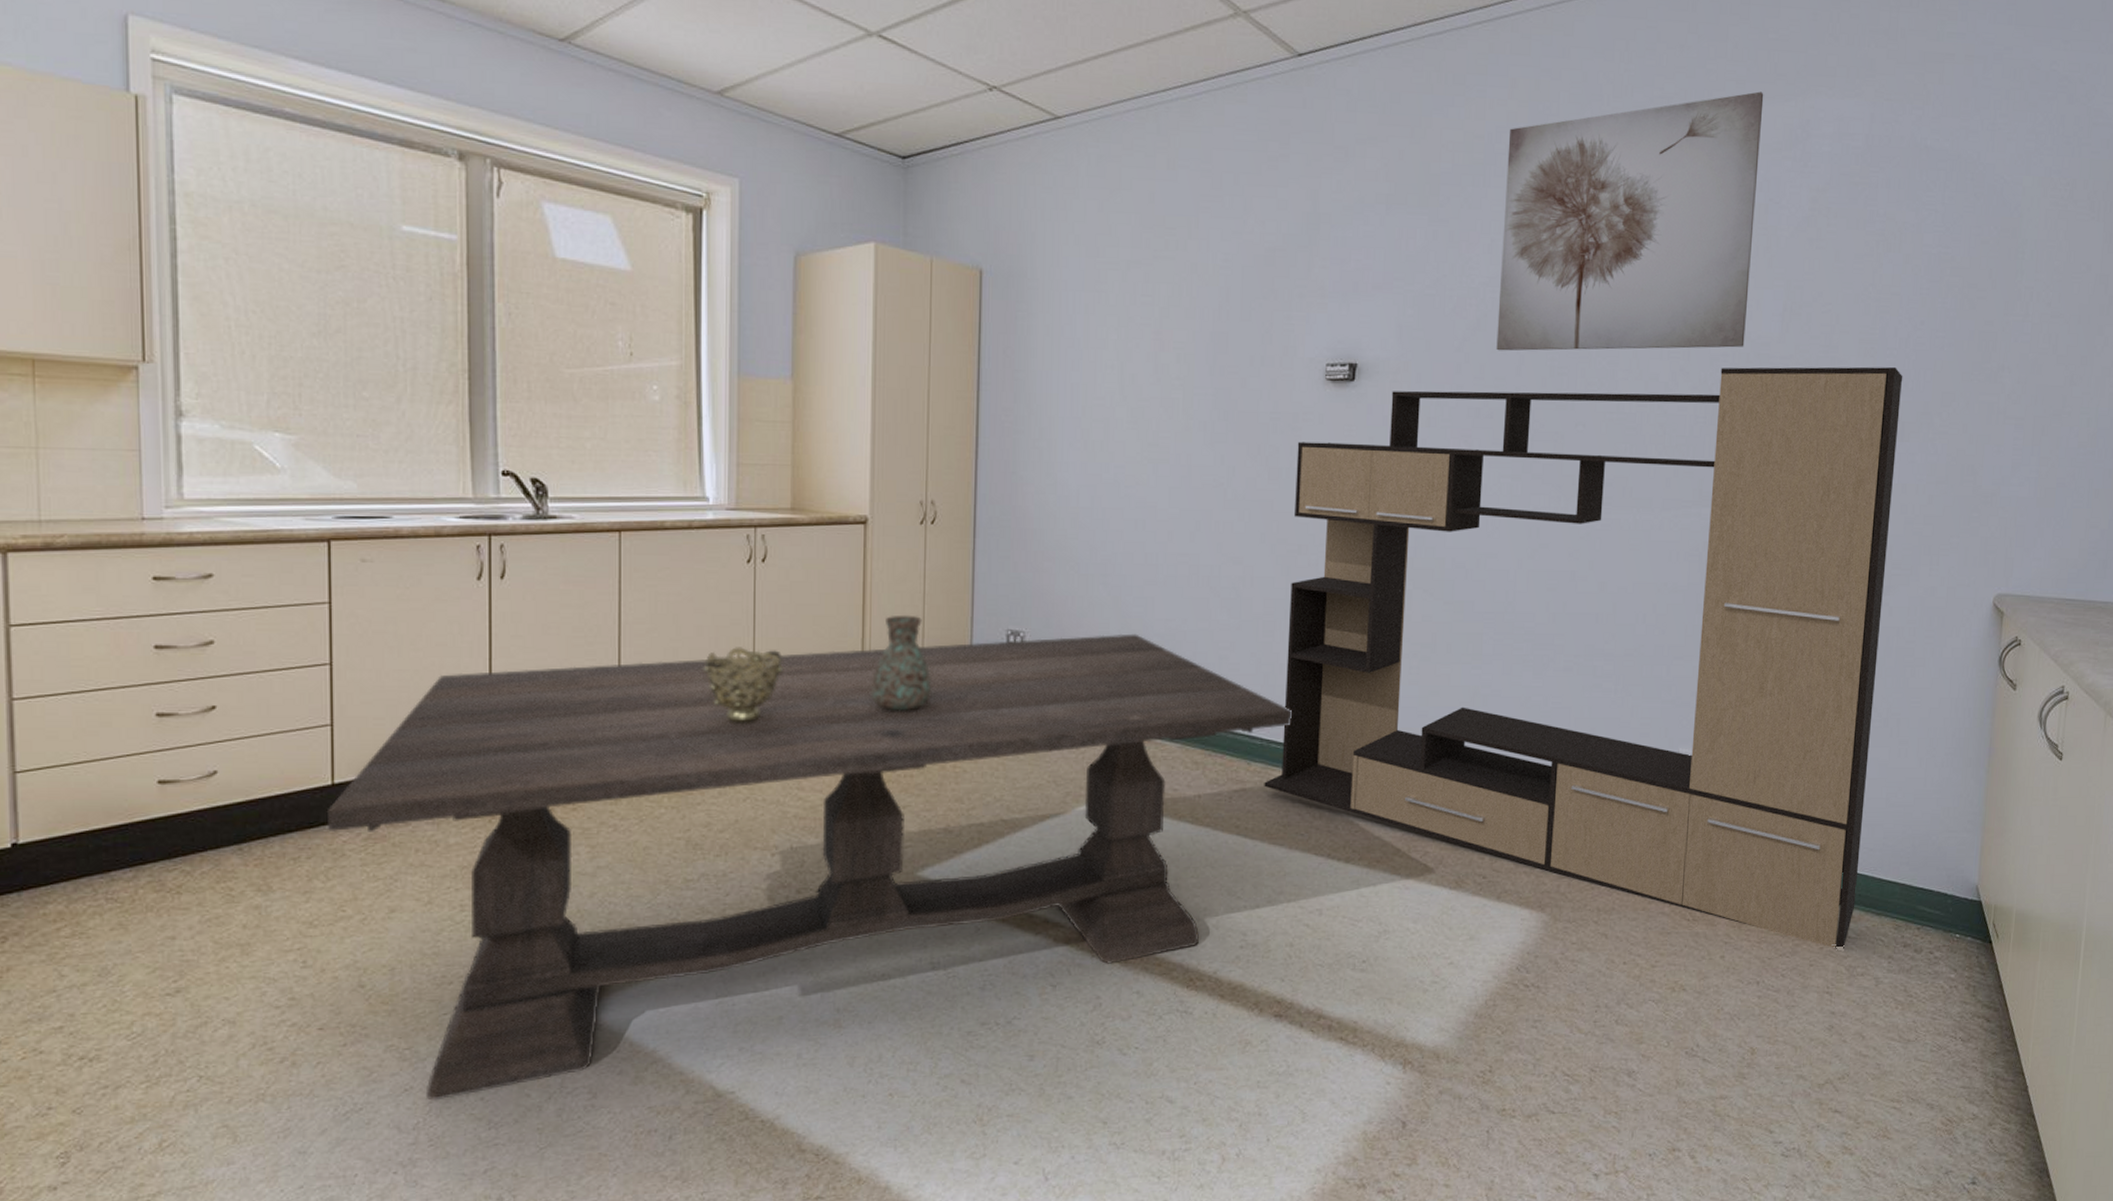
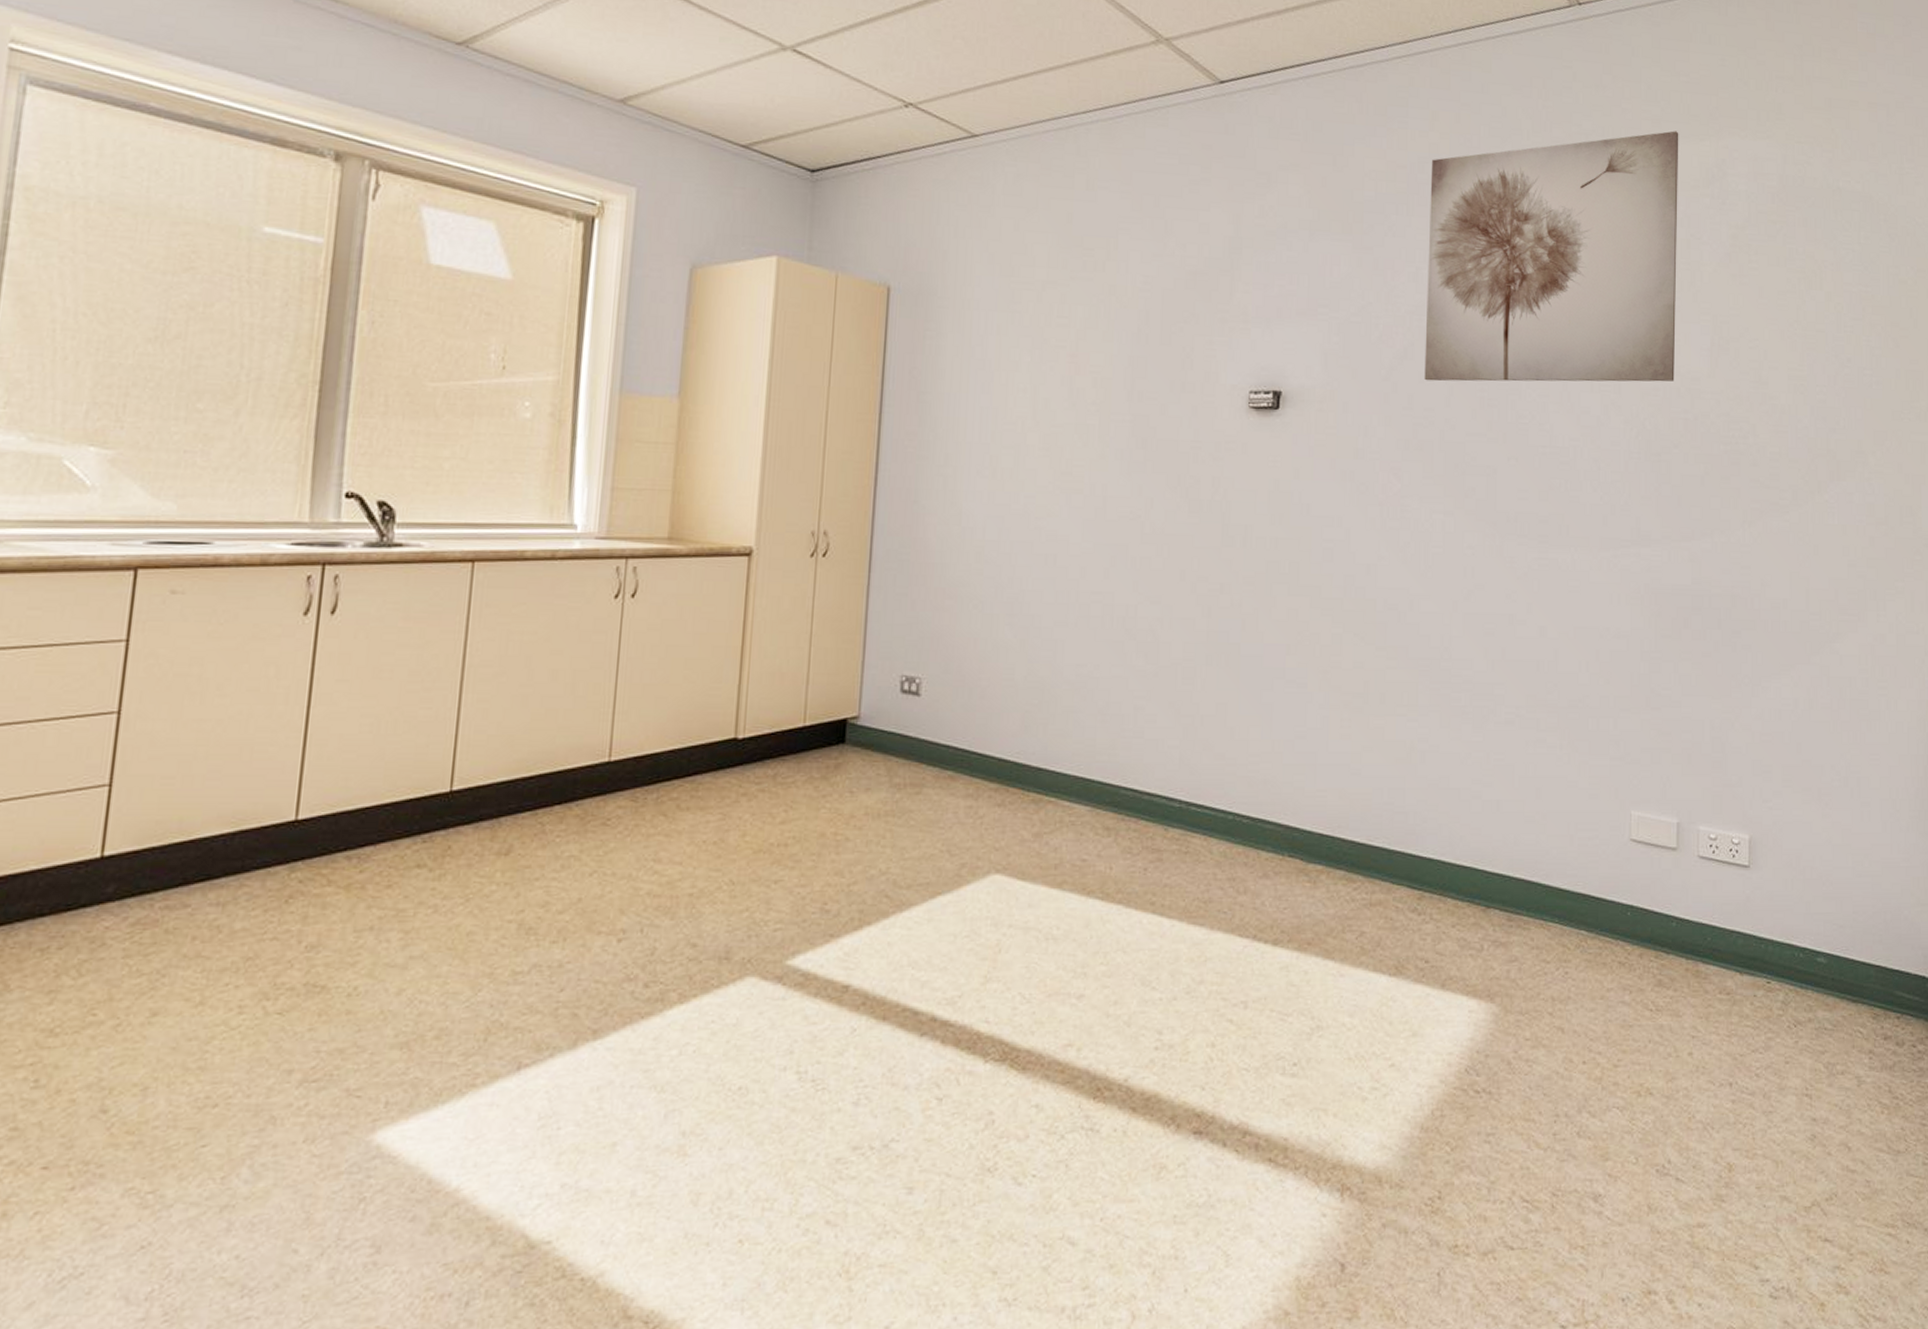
dining table: present [326,633,1292,1101] -> none [89,680,1213,1261]
decorative bowl: present [704,647,783,723] -> none [556,694,647,783]
decorative vase: present [872,614,932,711] -> none [745,658,815,769]
media console: present [1264,366,1903,949] -> none [1182,402,1835,1043]

